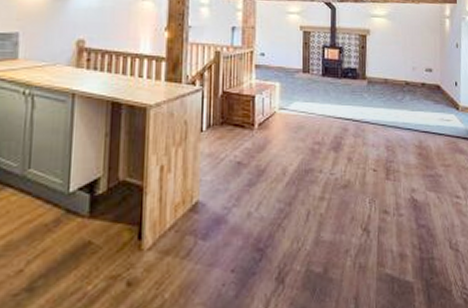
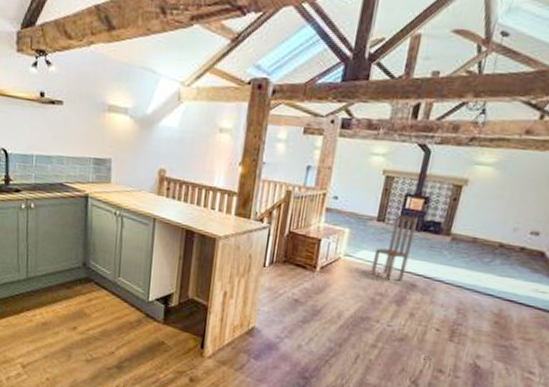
chair: none [306,65,337,129] -> present [370,214,418,282]

